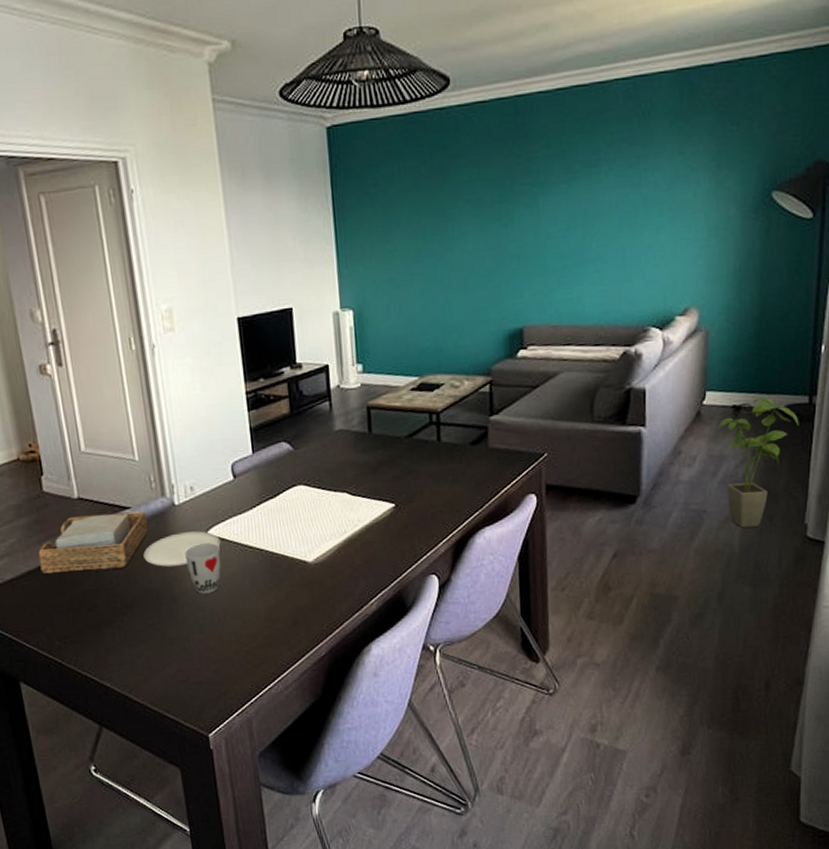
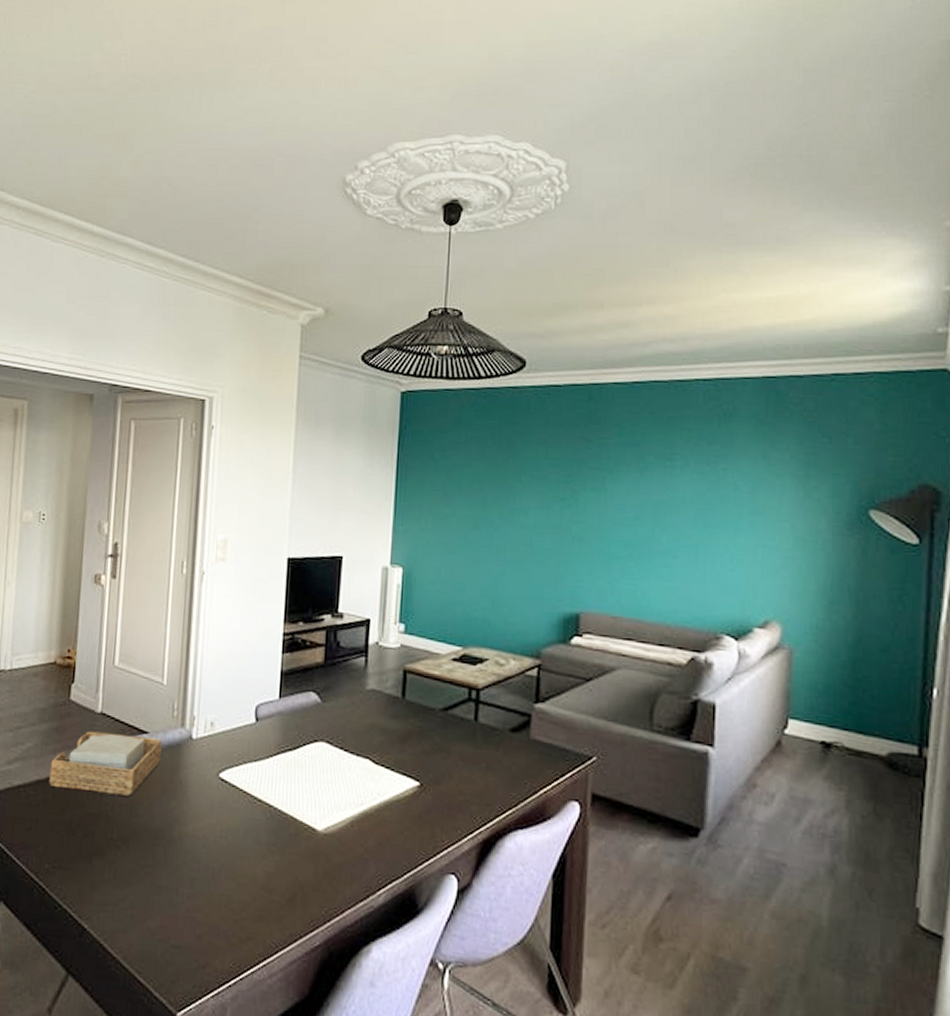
plate: present [143,531,221,568] -> none [150,769,231,807]
cup: present [184,543,222,594] -> none [191,785,229,844]
house plant: present [718,397,799,528] -> none [803,737,906,898]

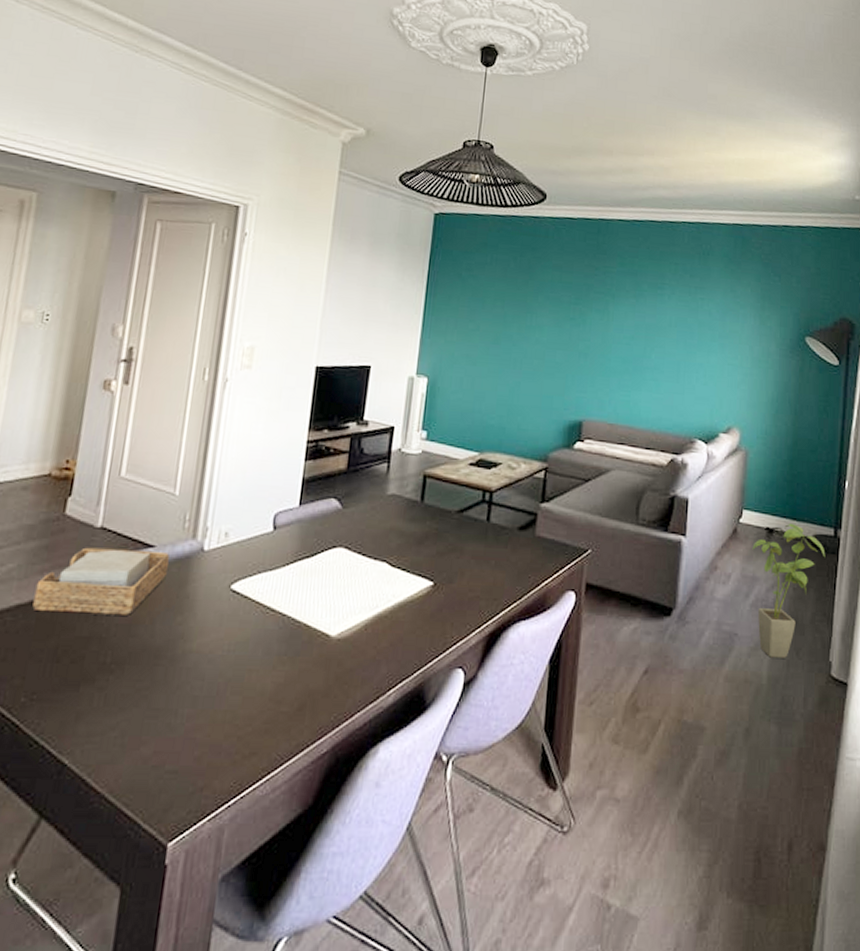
house plant: none [803,737,906,898] -> present [752,523,826,658]

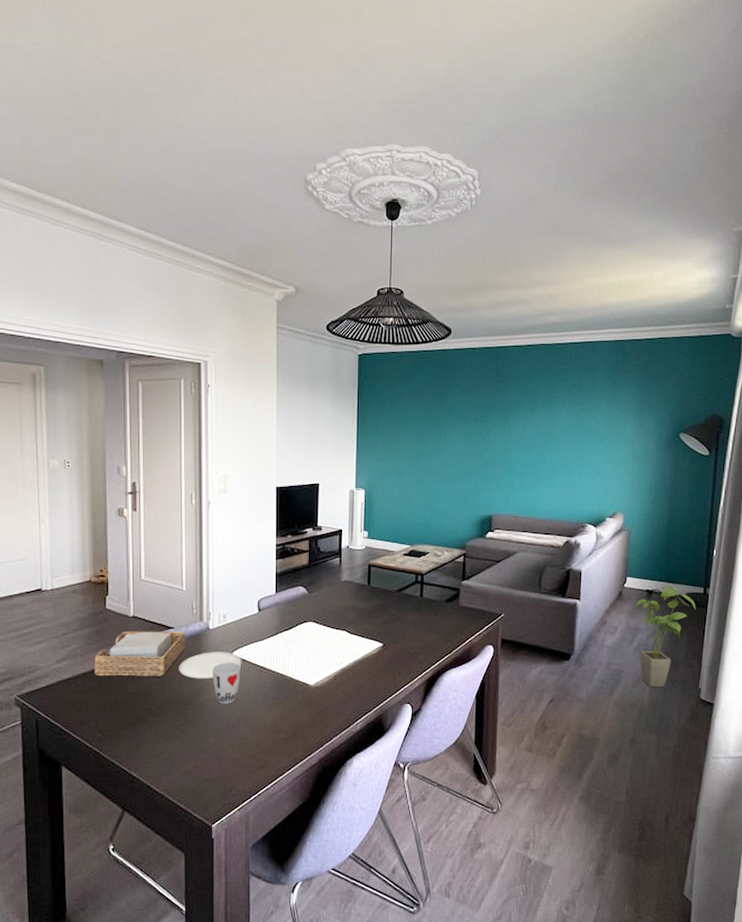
plate: none [153,582,243,623] -> present [179,652,242,680]
cup: none [198,598,240,659] -> present [212,662,241,704]

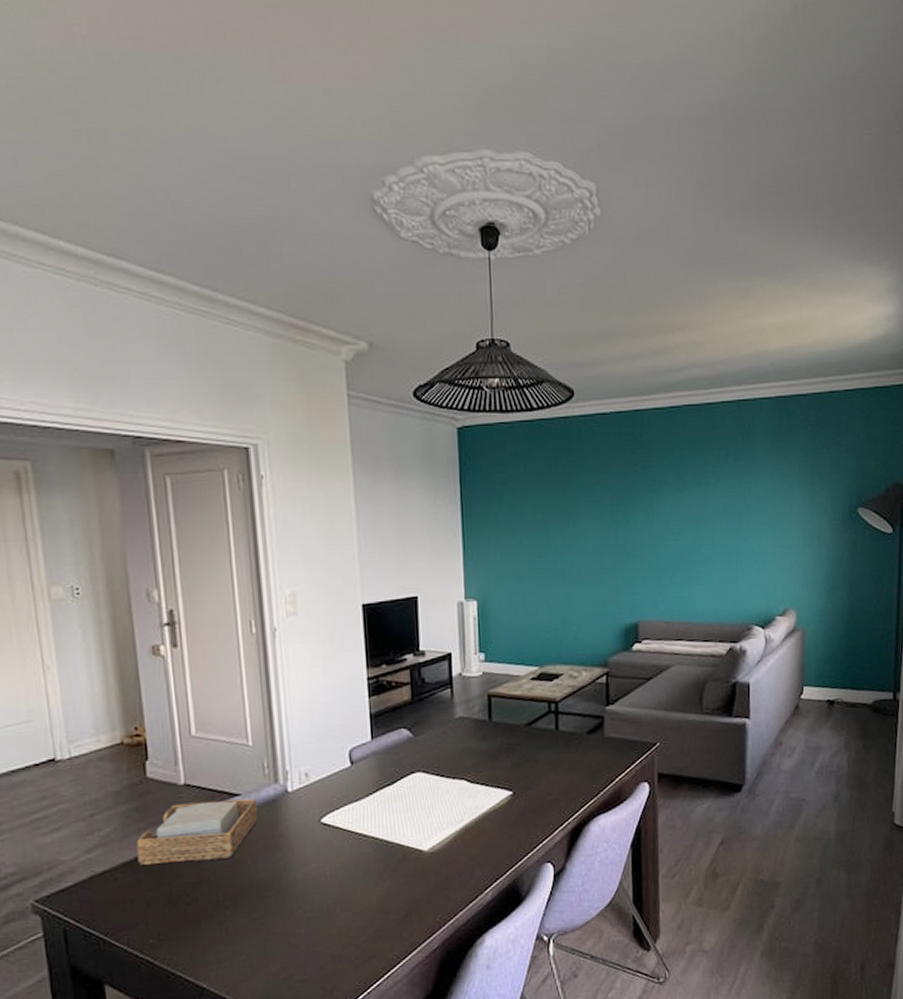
plate: present [179,652,242,680] -> none [251,819,334,858]
cup: present [212,662,241,704] -> none [296,831,334,886]
house plant: present [635,585,696,687] -> none [814,692,886,816]

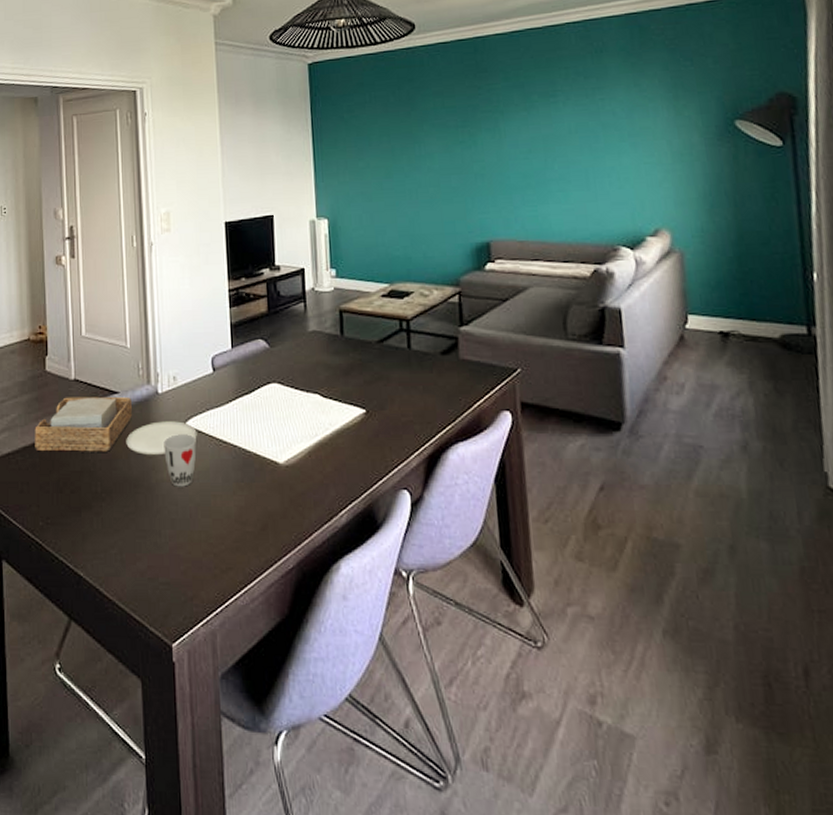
plate: none [251,819,334,858] -> present [126,421,197,456]
cup: none [296,831,334,886] -> present [163,434,197,487]

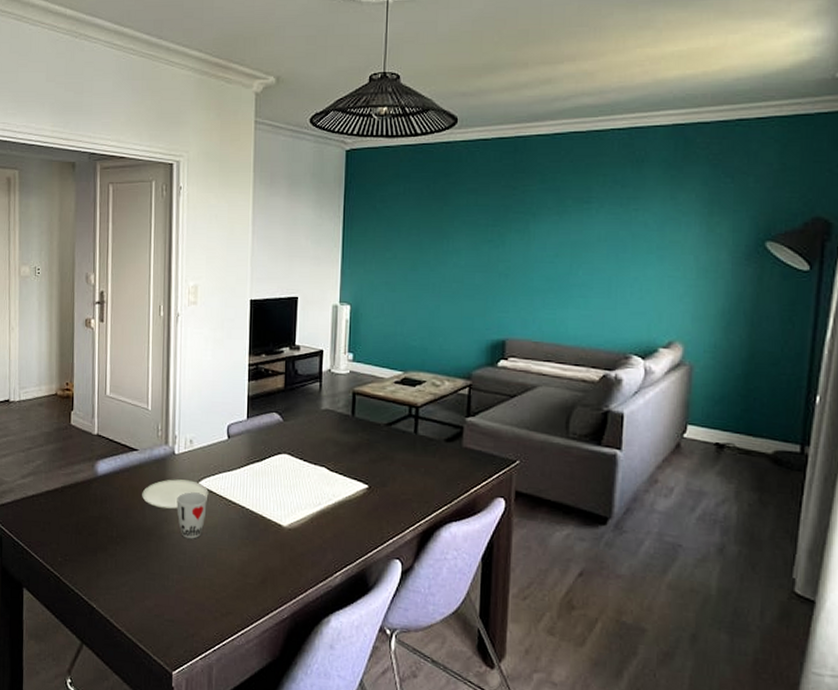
napkin holder: present [35,396,133,452] -> none [57,449,150,502]

